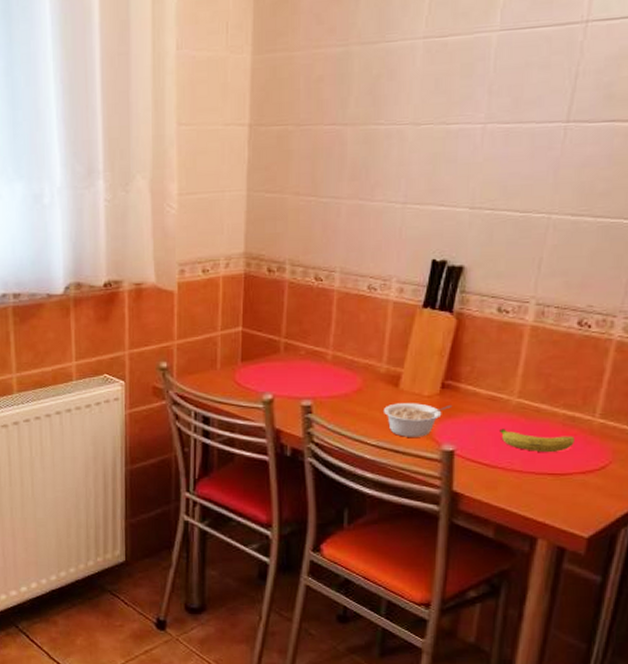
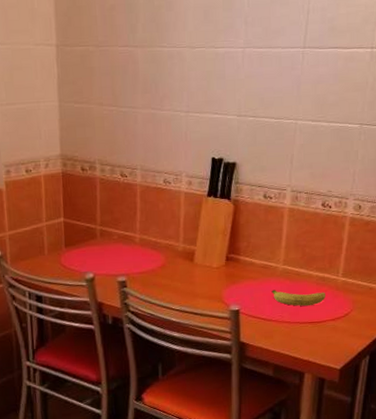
legume: present [384,403,453,437] -> none [183,273,236,302]

